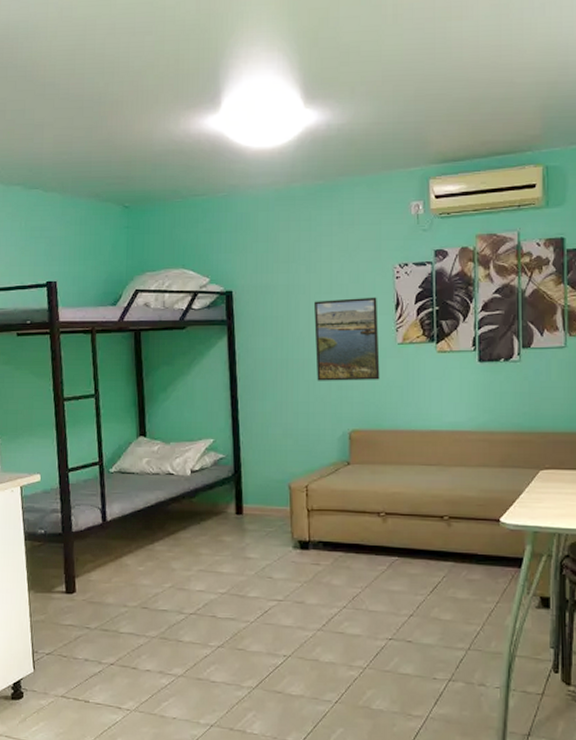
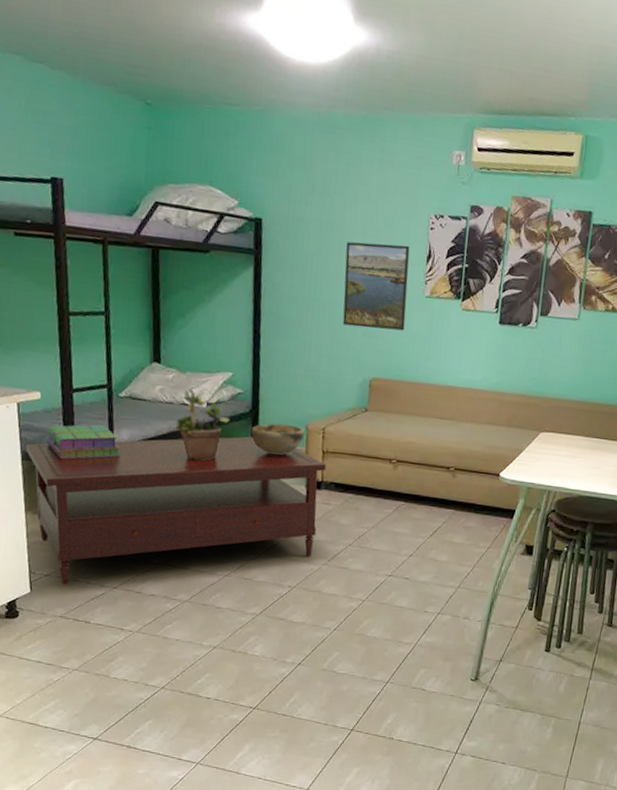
coffee table: none [27,500,313,663] -> present [25,436,327,585]
stack of books: none [47,501,113,537] -> present [47,424,121,460]
potted plant: none [161,456,214,528] -> present [174,388,230,461]
decorative bowl: none [235,485,288,518] -> present [251,423,305,456]

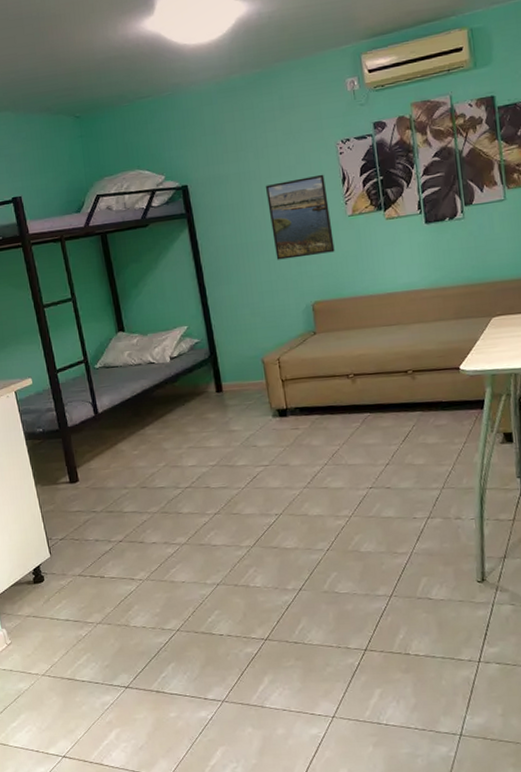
coffee table: present [25,436,327,585] -> none [26,380,291,546]
stack of books: present [47,424,121,460] -> none [43,396,105,433]
potted plant: present [174,388,230,461] -> none [146,344,193,411]
decorative bowl: present [251,423,305,456] -> none [213,361,263,393]

